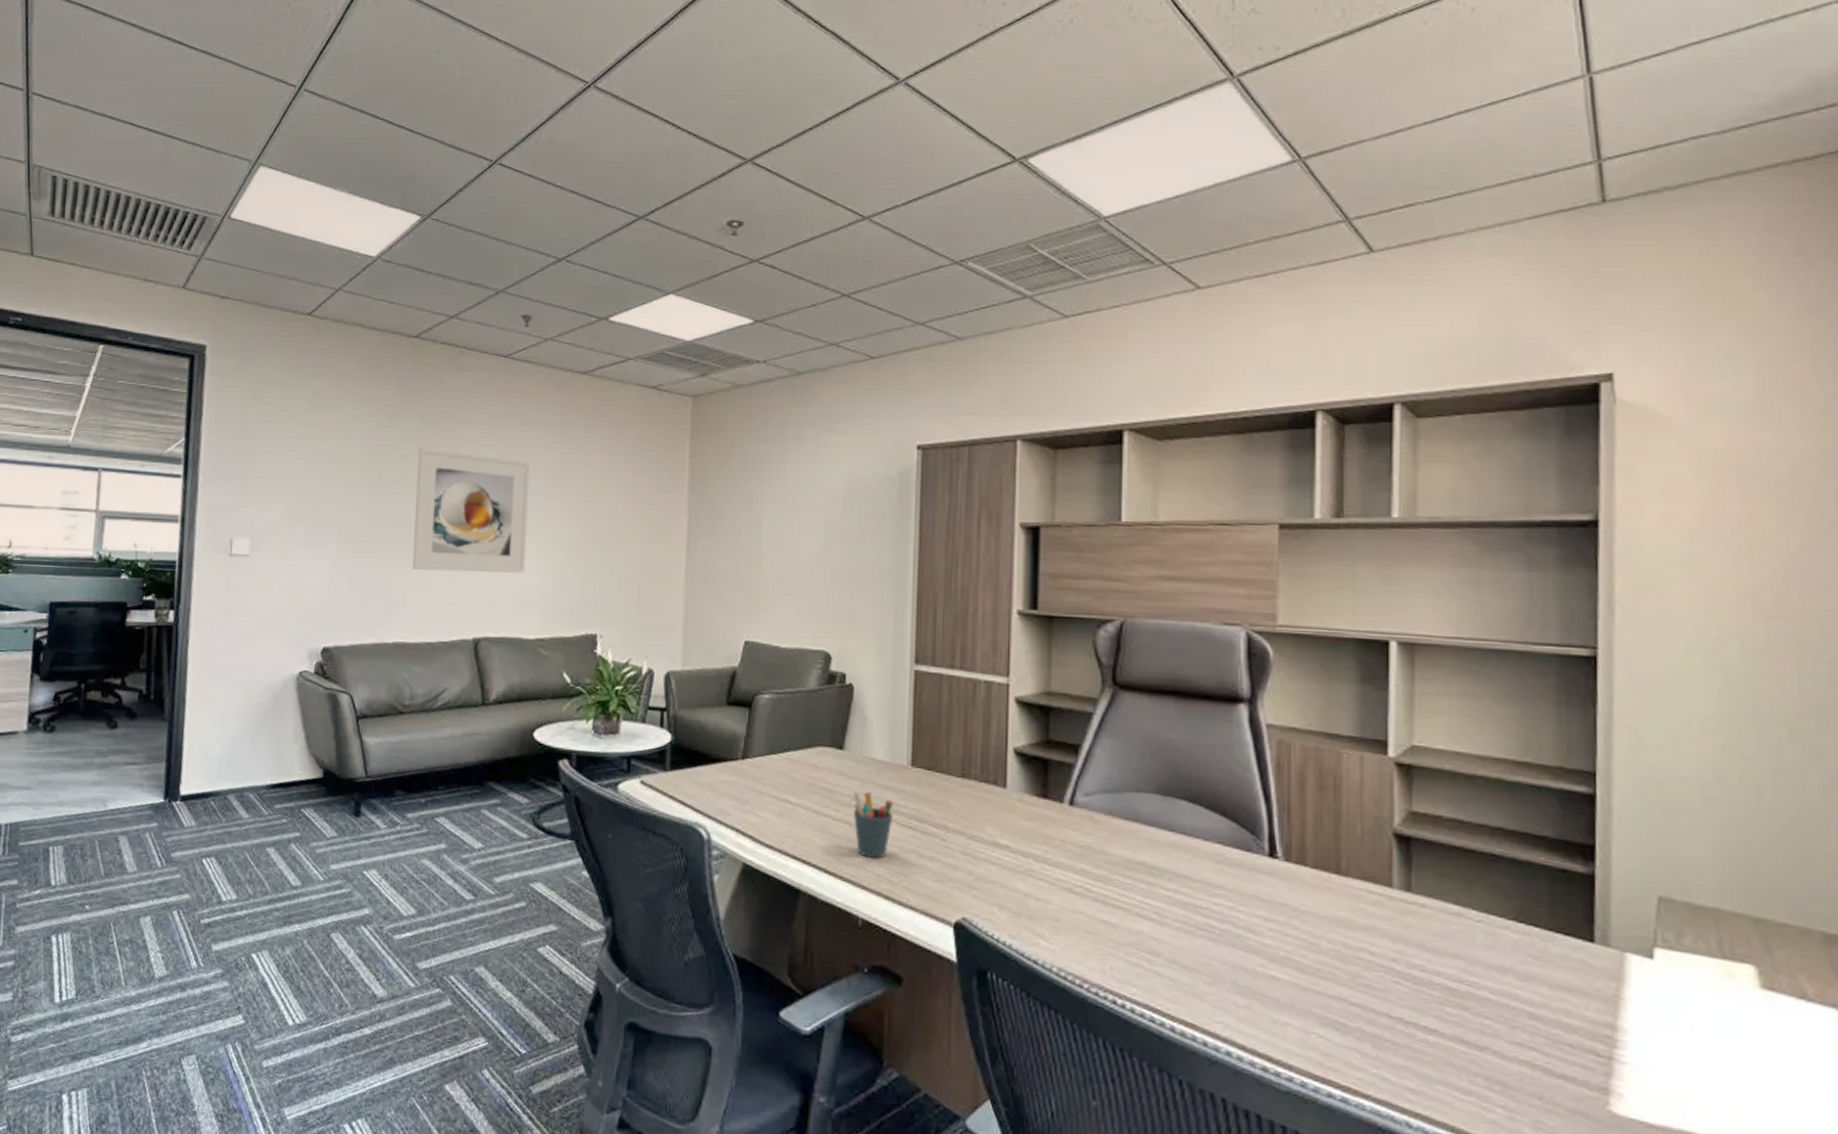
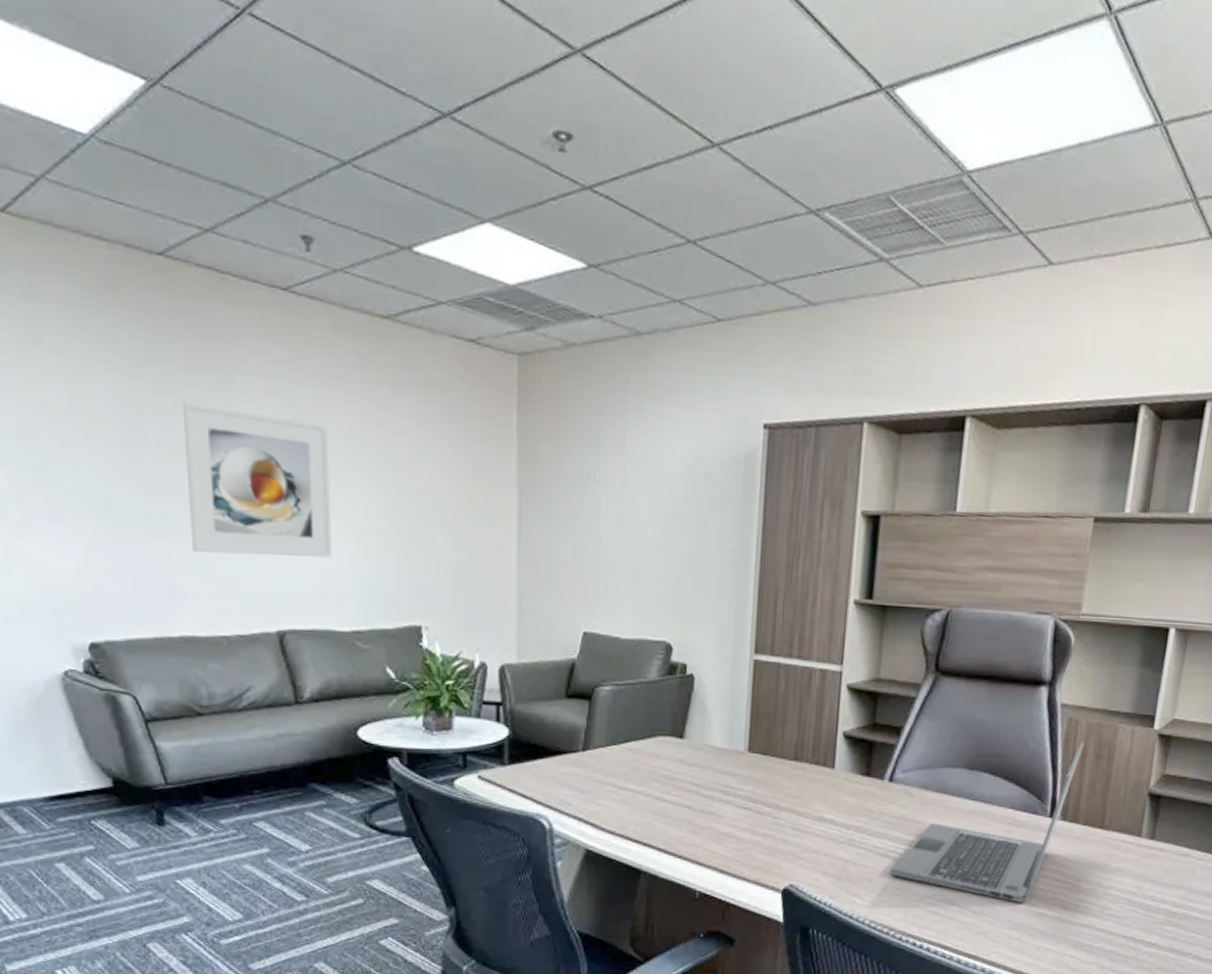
pen holder: present [853,791,894,859] -> none [692,777,731,838]
laptop: none [1077,767,1302,961] -> present [889,741,1085,903]

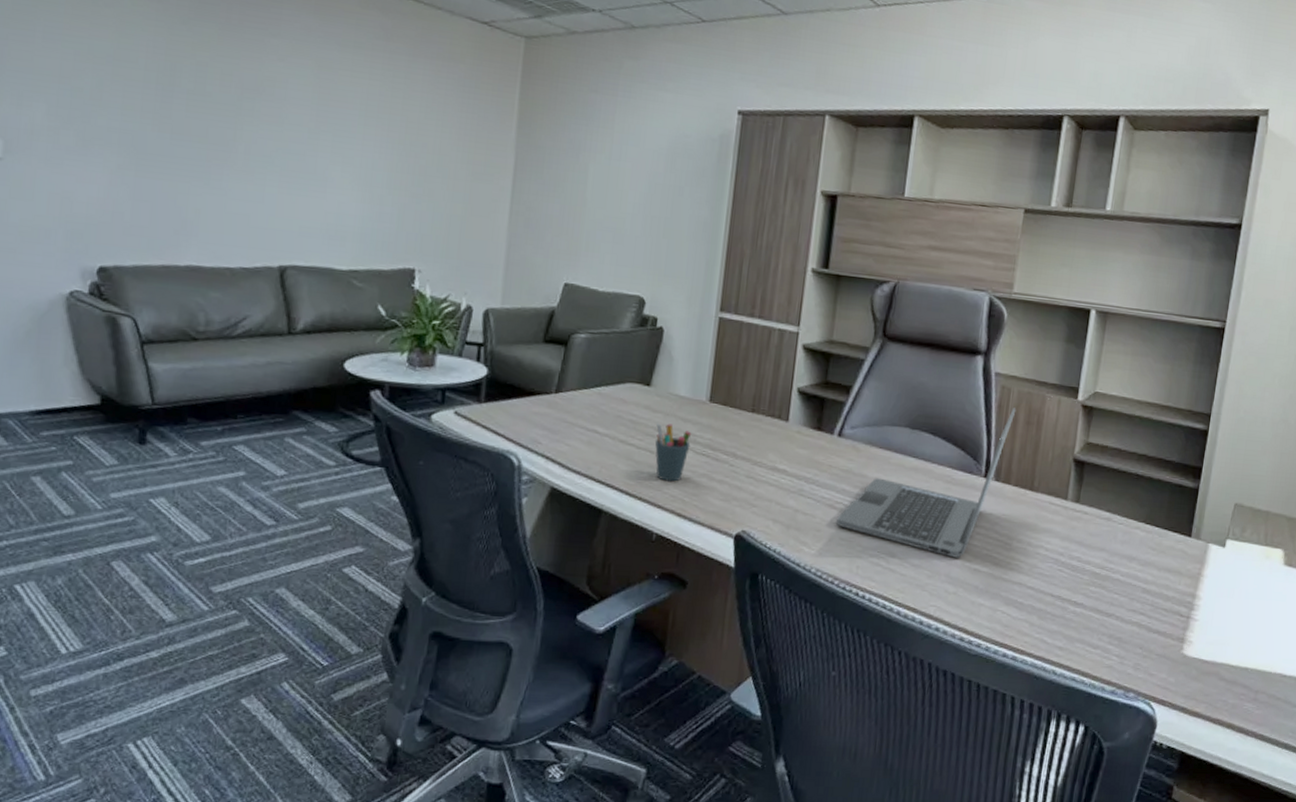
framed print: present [182,402,333,558] -> none [208,57,348,202]
pen holder: none [692,777,731,838] -> present [655,423,692,482]

